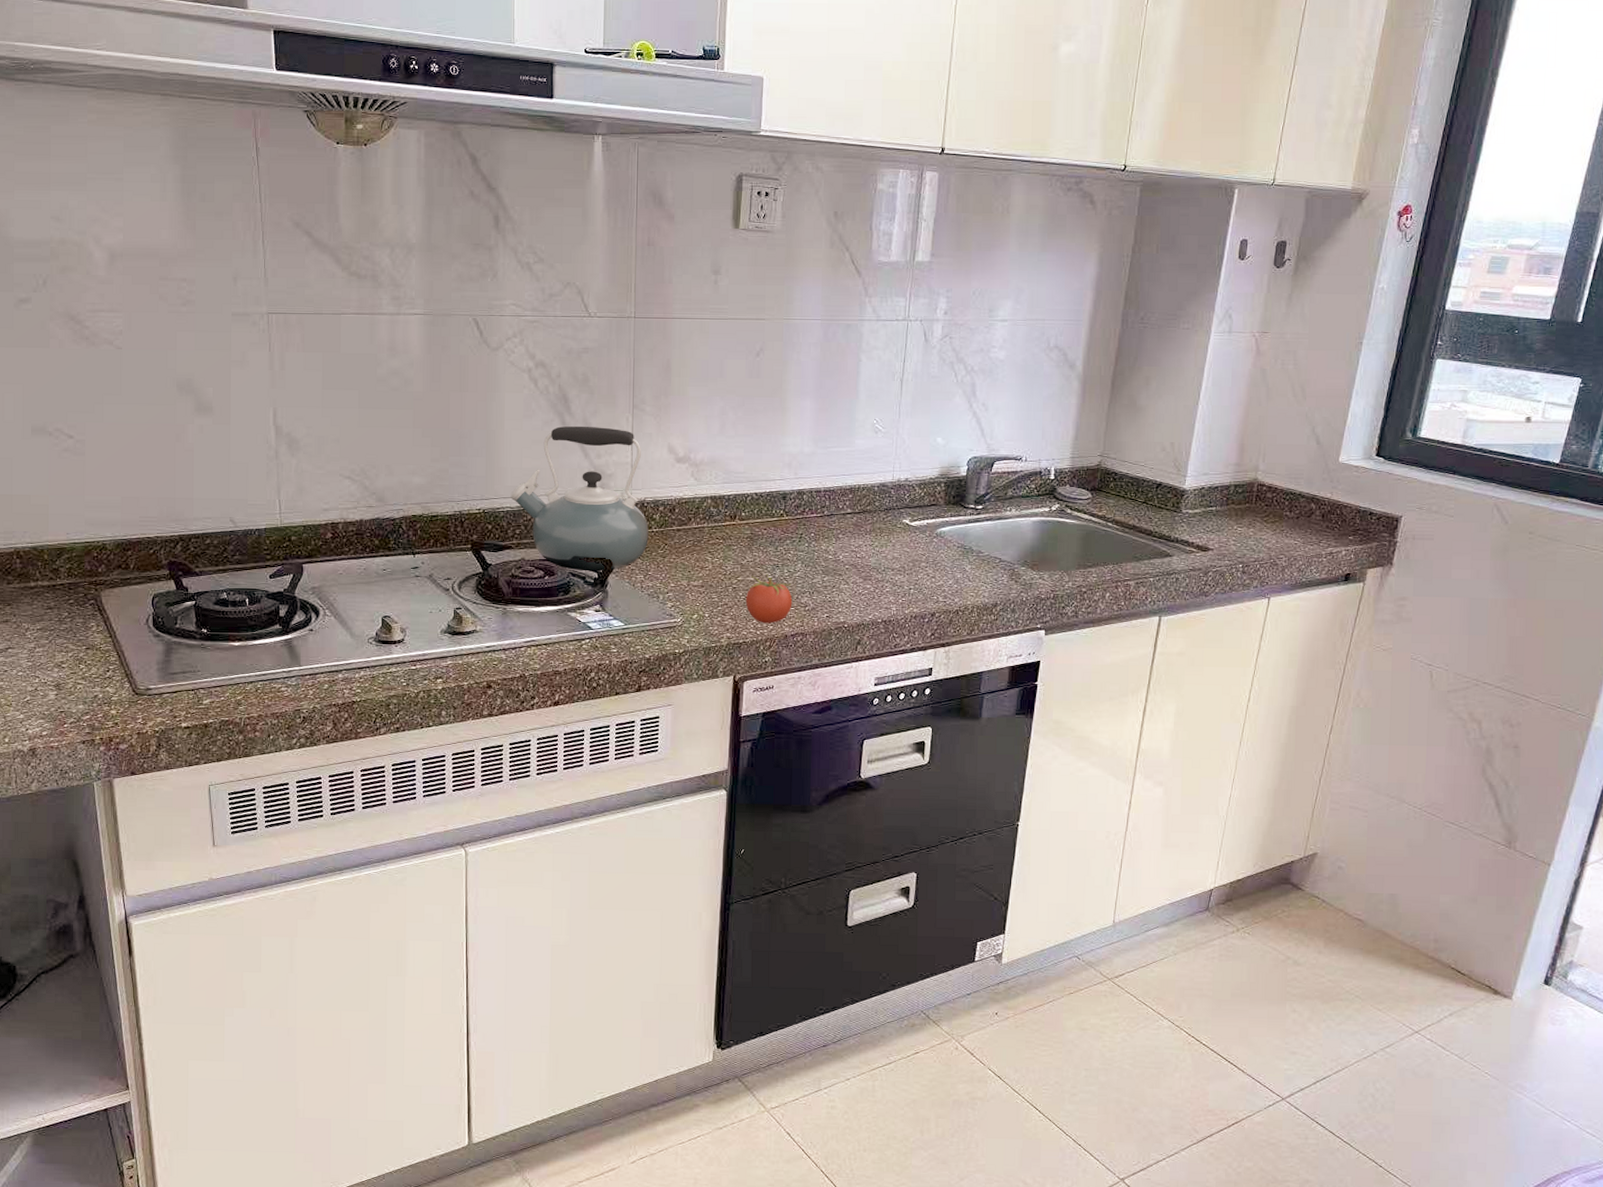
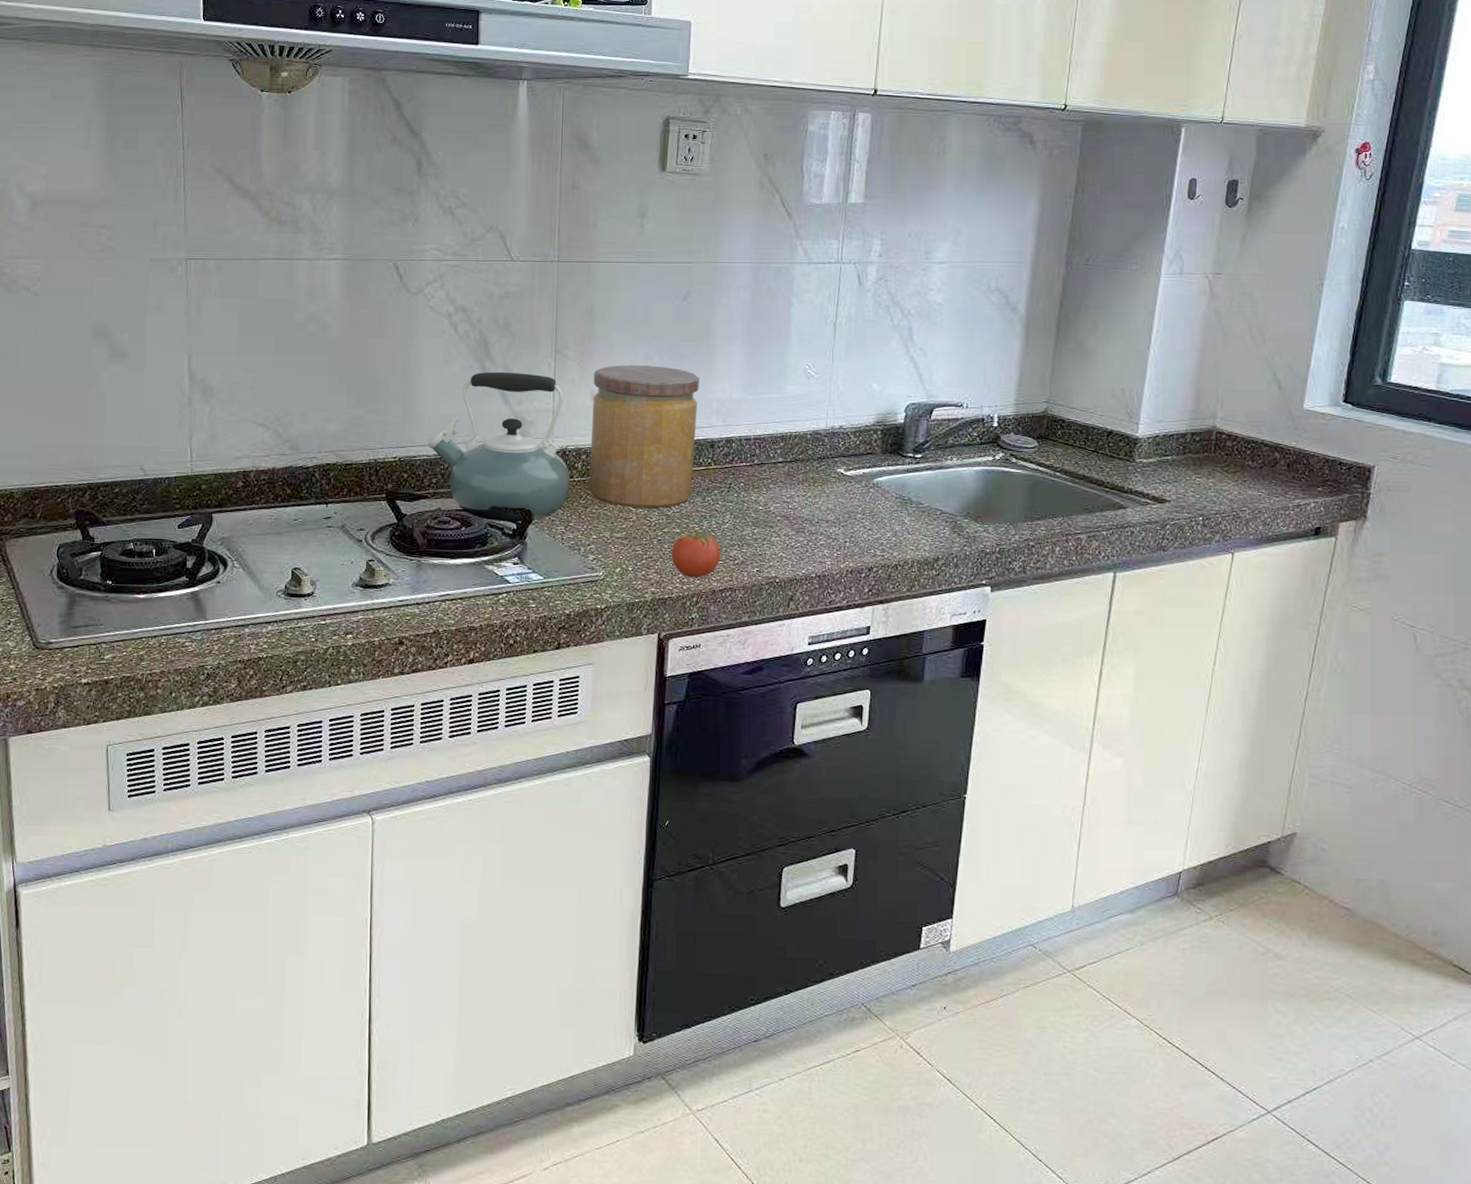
jar: none [667,419,772,558] -> present [589,365,699,509]

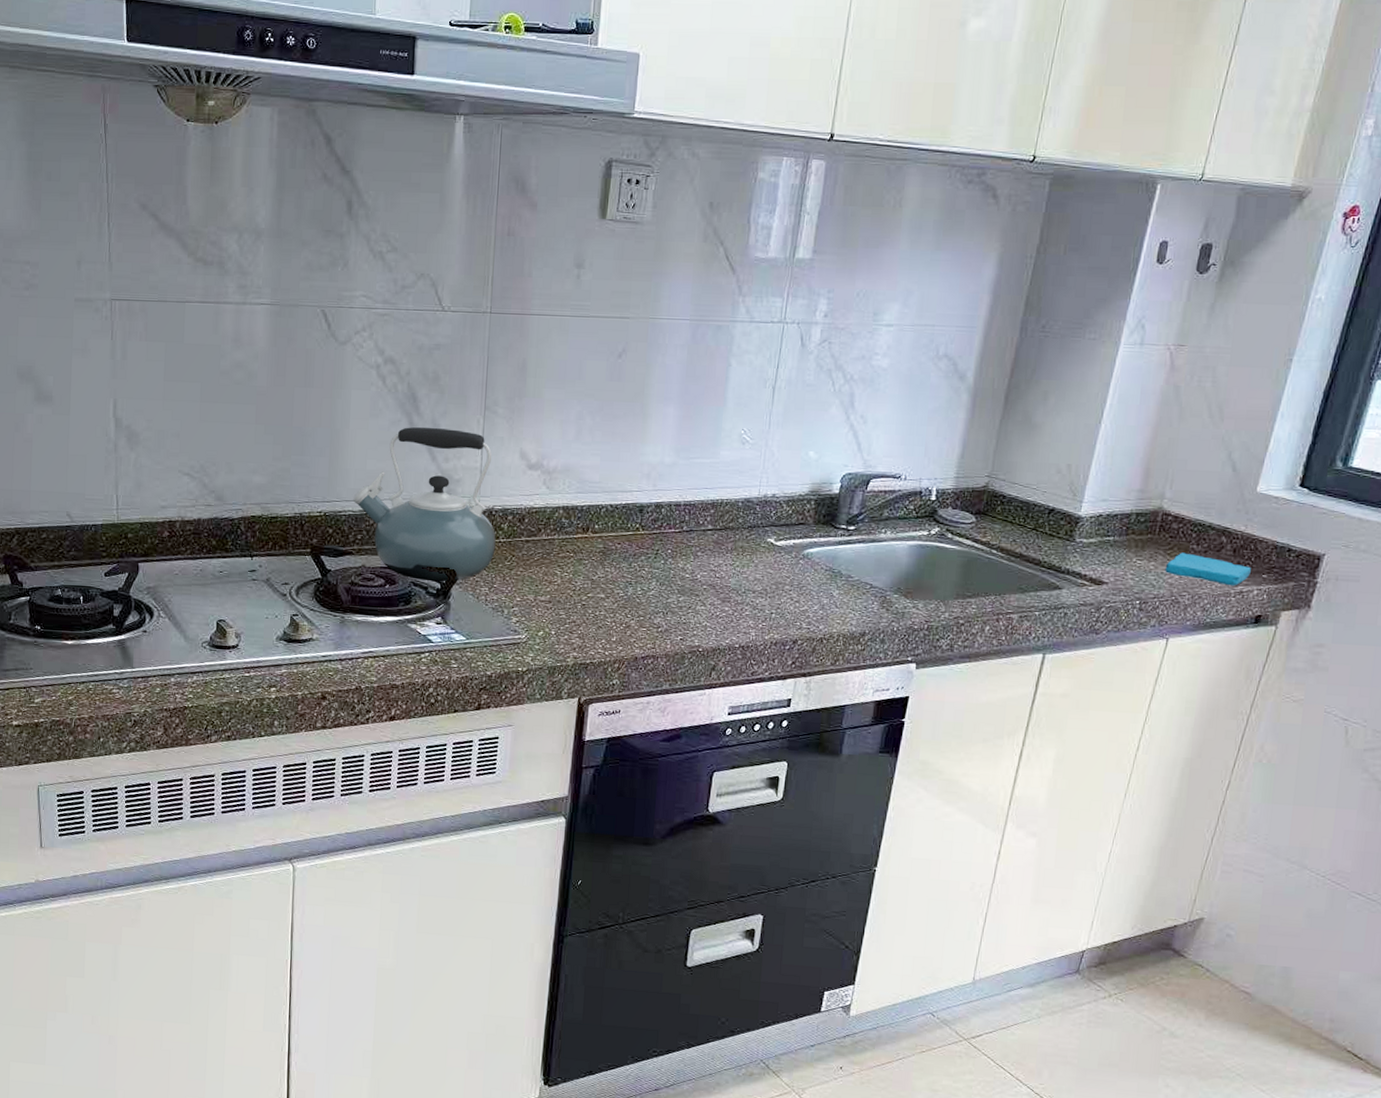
jar: present [589,365,699,509] -> none [514,424,631,572]
tomato: present [671,526,721,578] -> none [594,591,645,644]
sponge: none [1224,469,1306,500] -> present [1165,552,1251,586]

